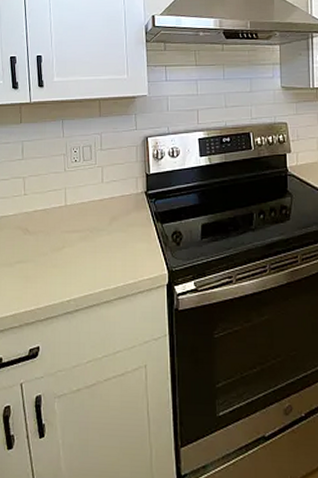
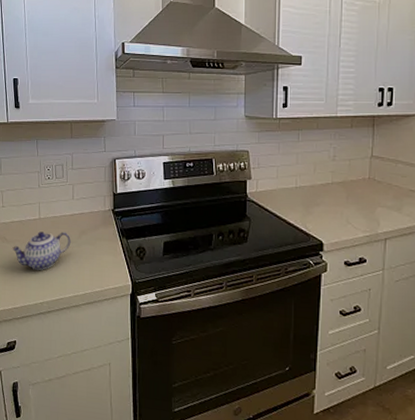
teapot: none [34,219,101,265] -> present [11,231,71,271]

